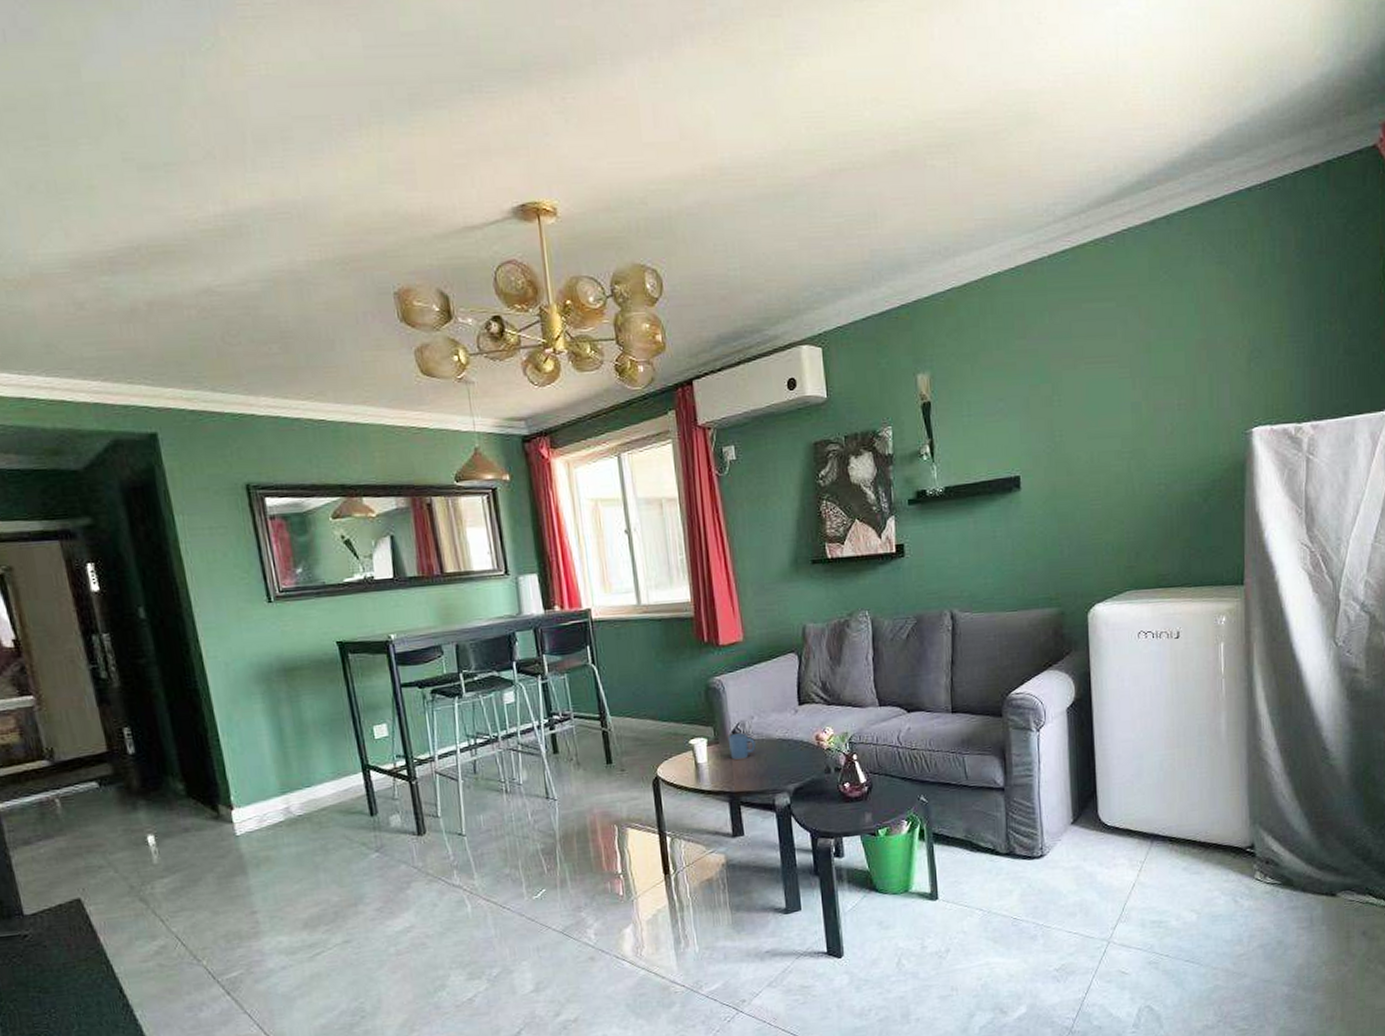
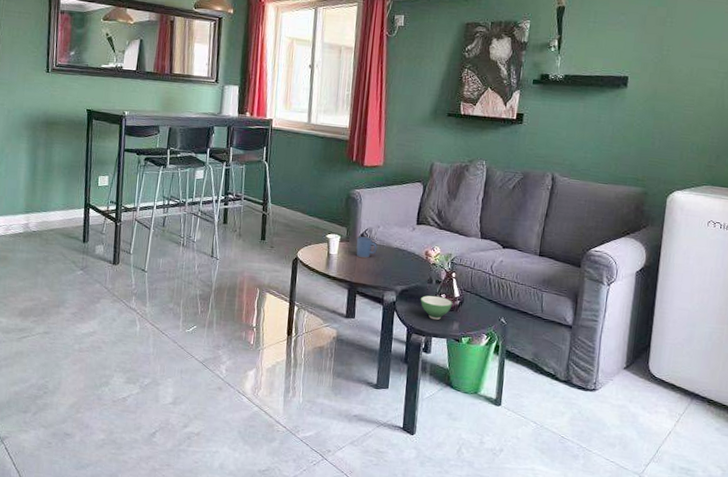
bowl: none [819,786,860,817] -> present [420,295,453,321]

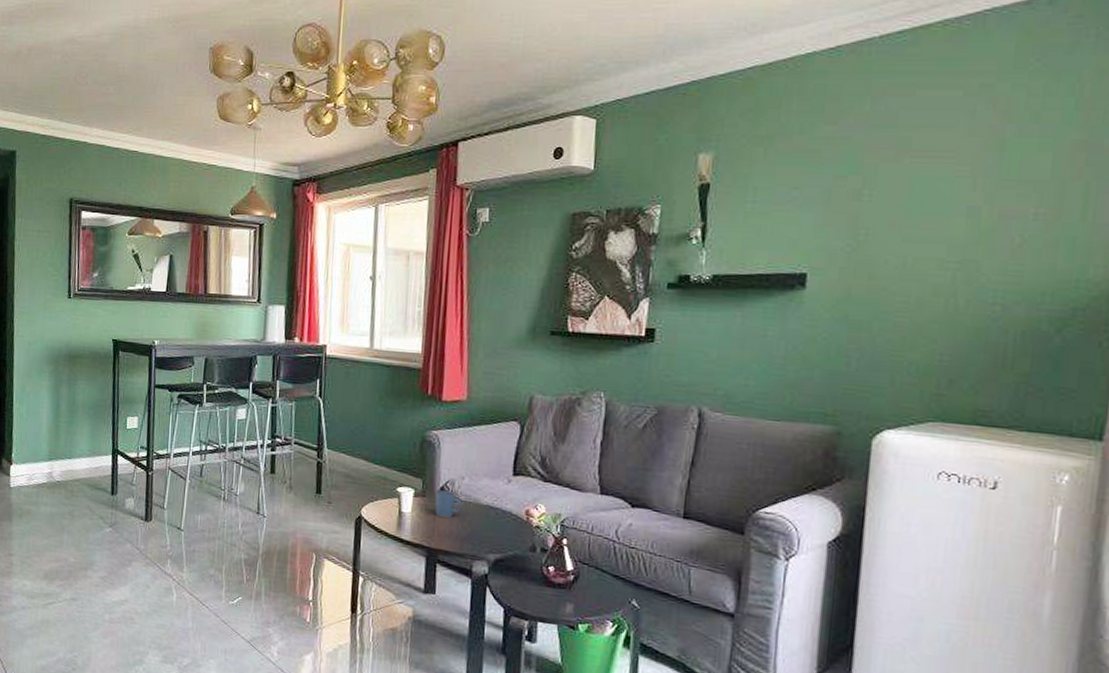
bowl: present [420,295,453,321] -> none [520,567,565,600]

